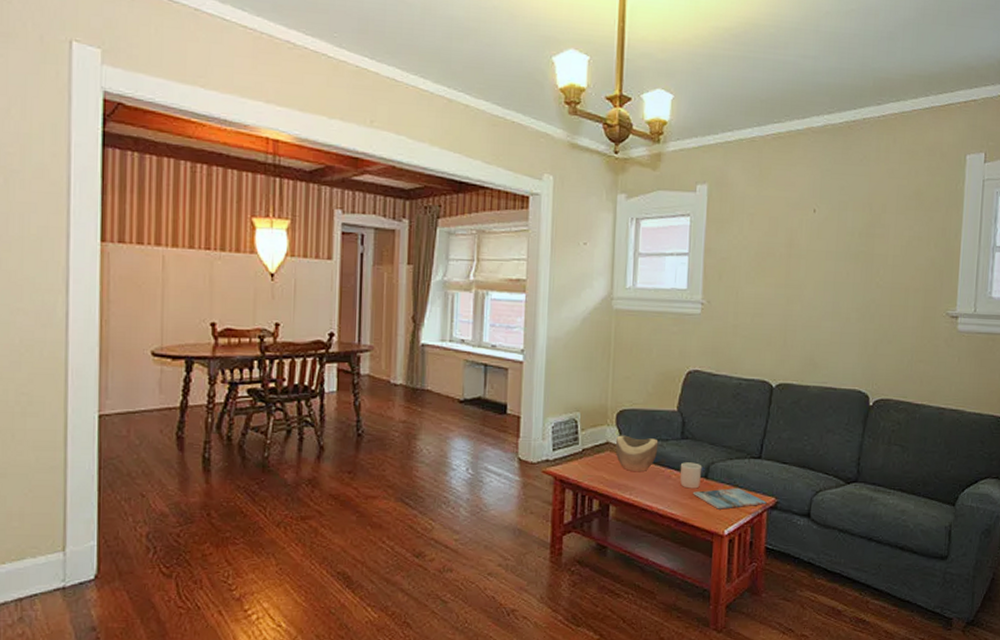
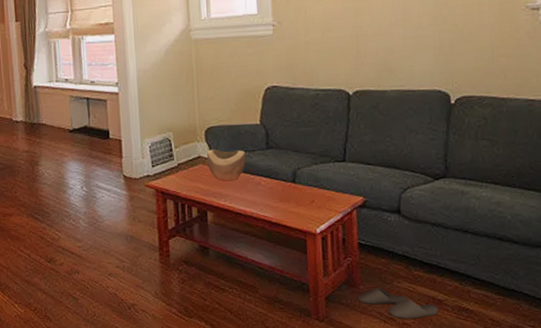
mug: present [680,462,702,489] -> none [268,169,290,193]
magazine: present [692,487,767,509] -> none [282,189,355,210]
slippers: none [758,595,837,631] -> present [357,287,439,319]

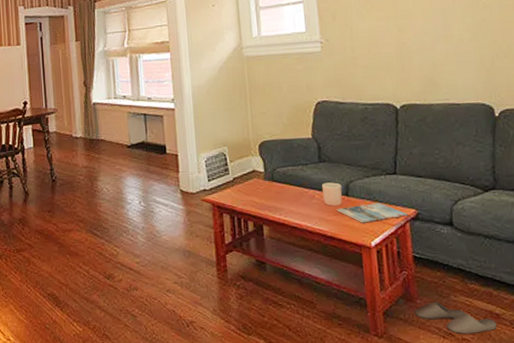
decorative bowl: present [206,149,246,181] -> none [261,163,300,195]
mug: none [268,169,290,193] -> present [321,182,343,206]
magazine: none [282,189,355,210] -> present [336,202,408,223]

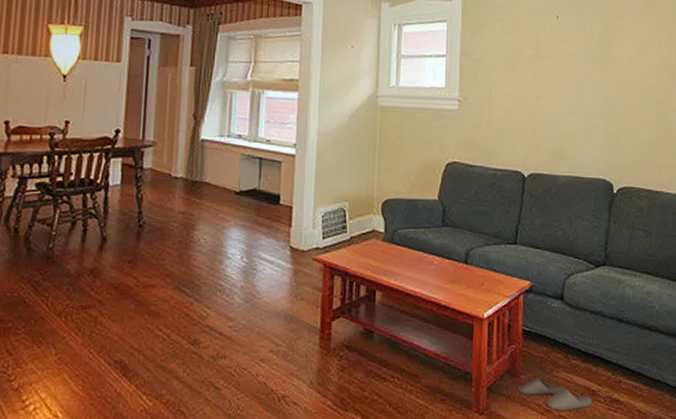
mug: present [321,182,343,206] -> none [441,248,462,274]
magazine: present [336,202,408,223] -> none [453,272,523,293]

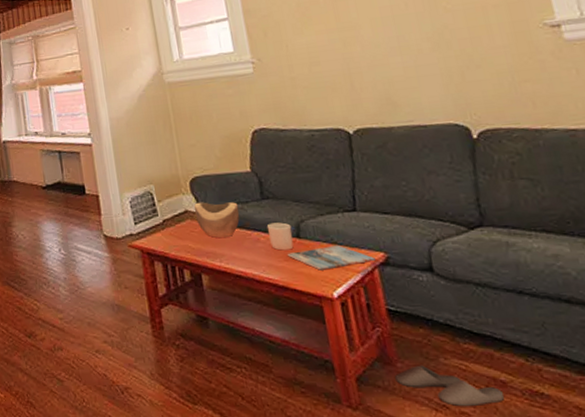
decorative bowl: none [381,223,421,259] -> present [194,202,240,239]
mug: none [441,248,462,274] -> present [266,222,294,251]
magazine: none [453,272,523,293] -> present [287,244,376,270]

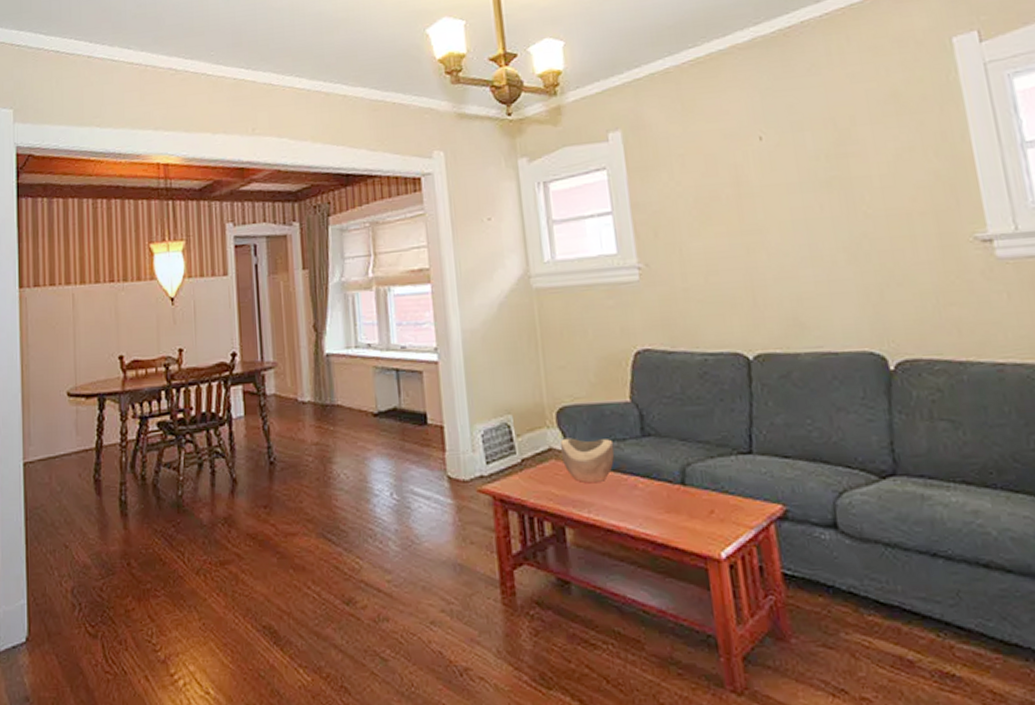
mug: present [266,222,294,251] -> none [646,465,677,500]
magazine: present [287,244,376,270] -> none [668,494,772,525]
slippers: present [395,365,505,407] -> none [788,641,912,692]

